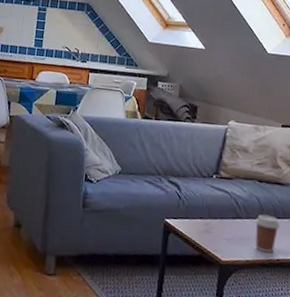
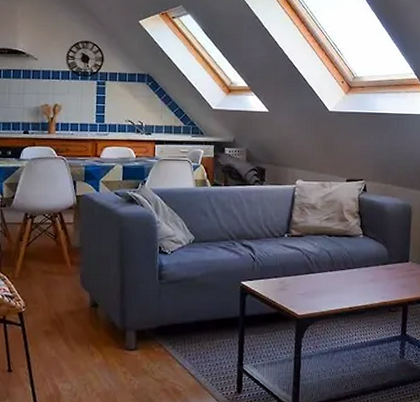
coffee cup: present [254,214,281,253] -> none [326,266,351,303]

